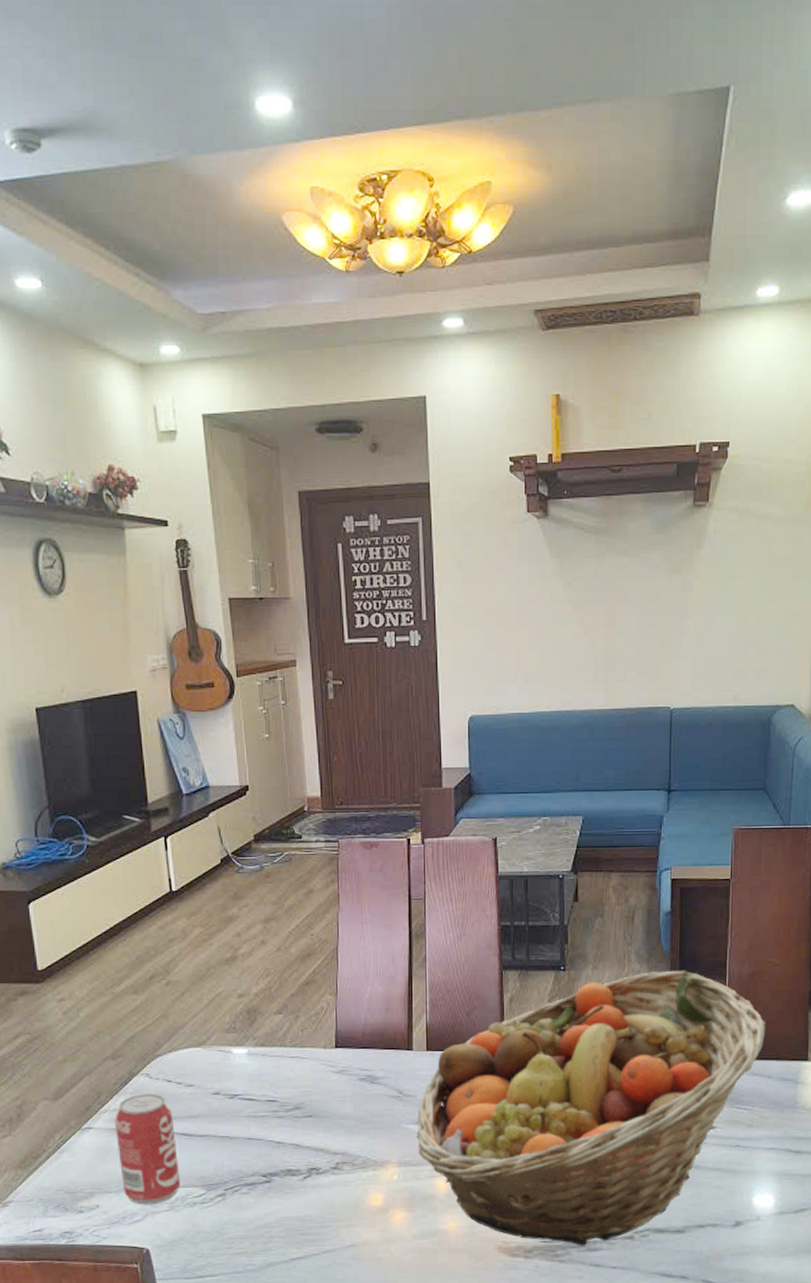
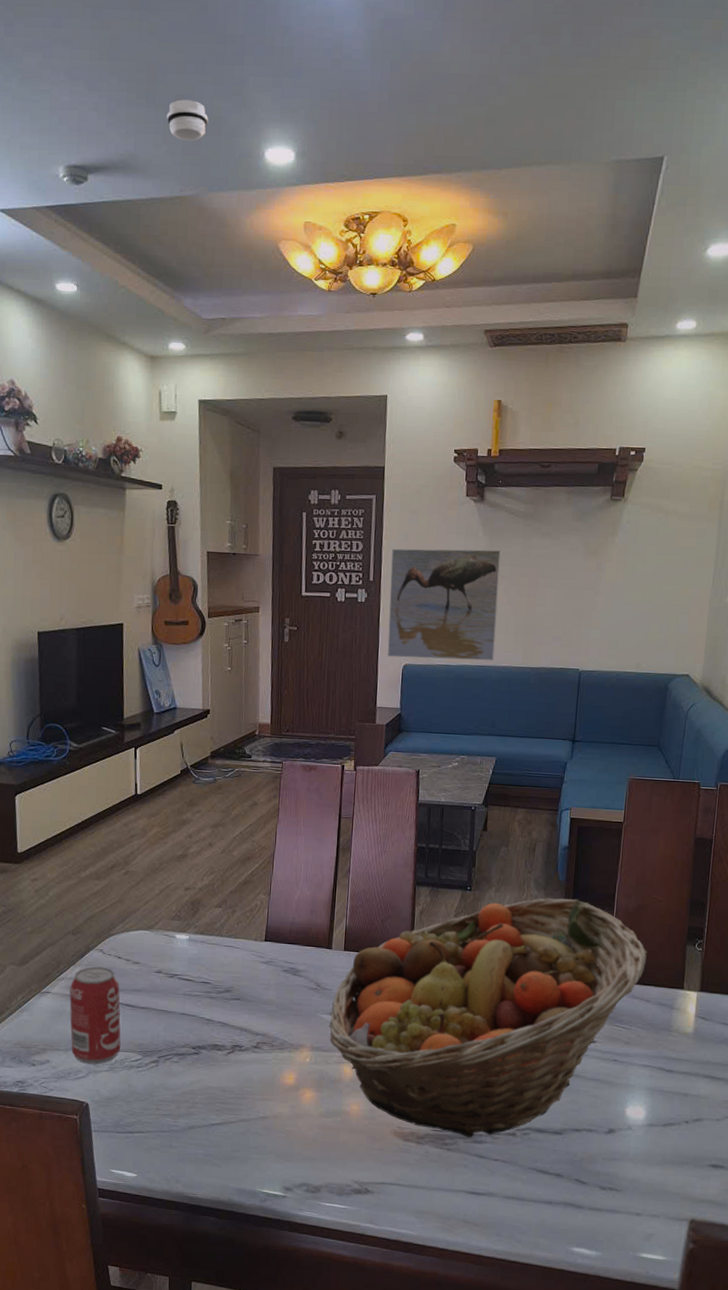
smoke detector: none [131,38,183,91] -> present [166,99,209,141]
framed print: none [445,573,573,708] -> present [387,548,501,661]

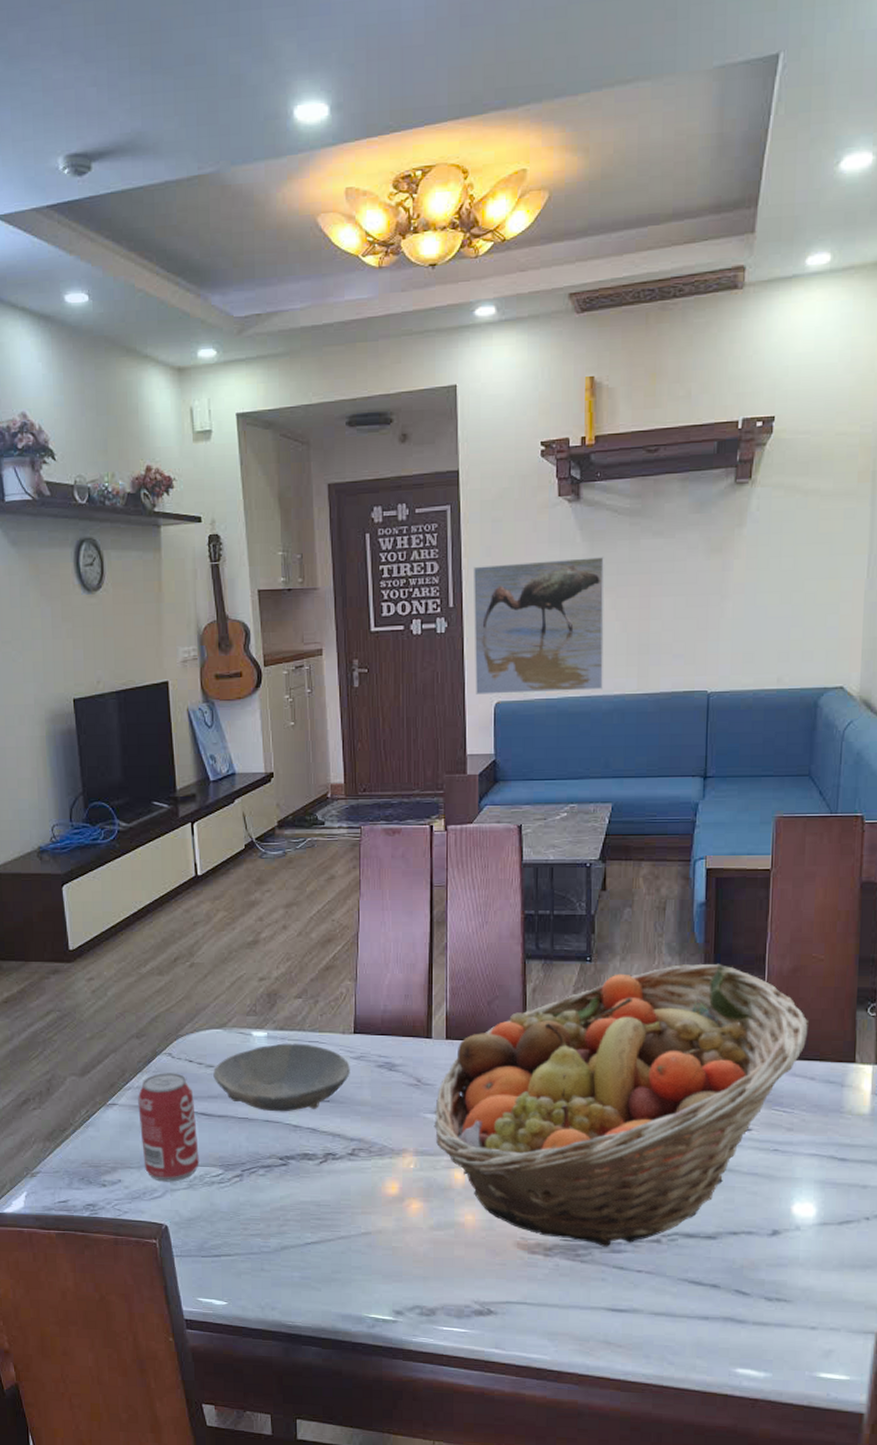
bowl: none [139,946,260,1007] -> present [213,1043,350,1112]
smoke detector: present [166,99,209,141] -> none [176,58,225,109]

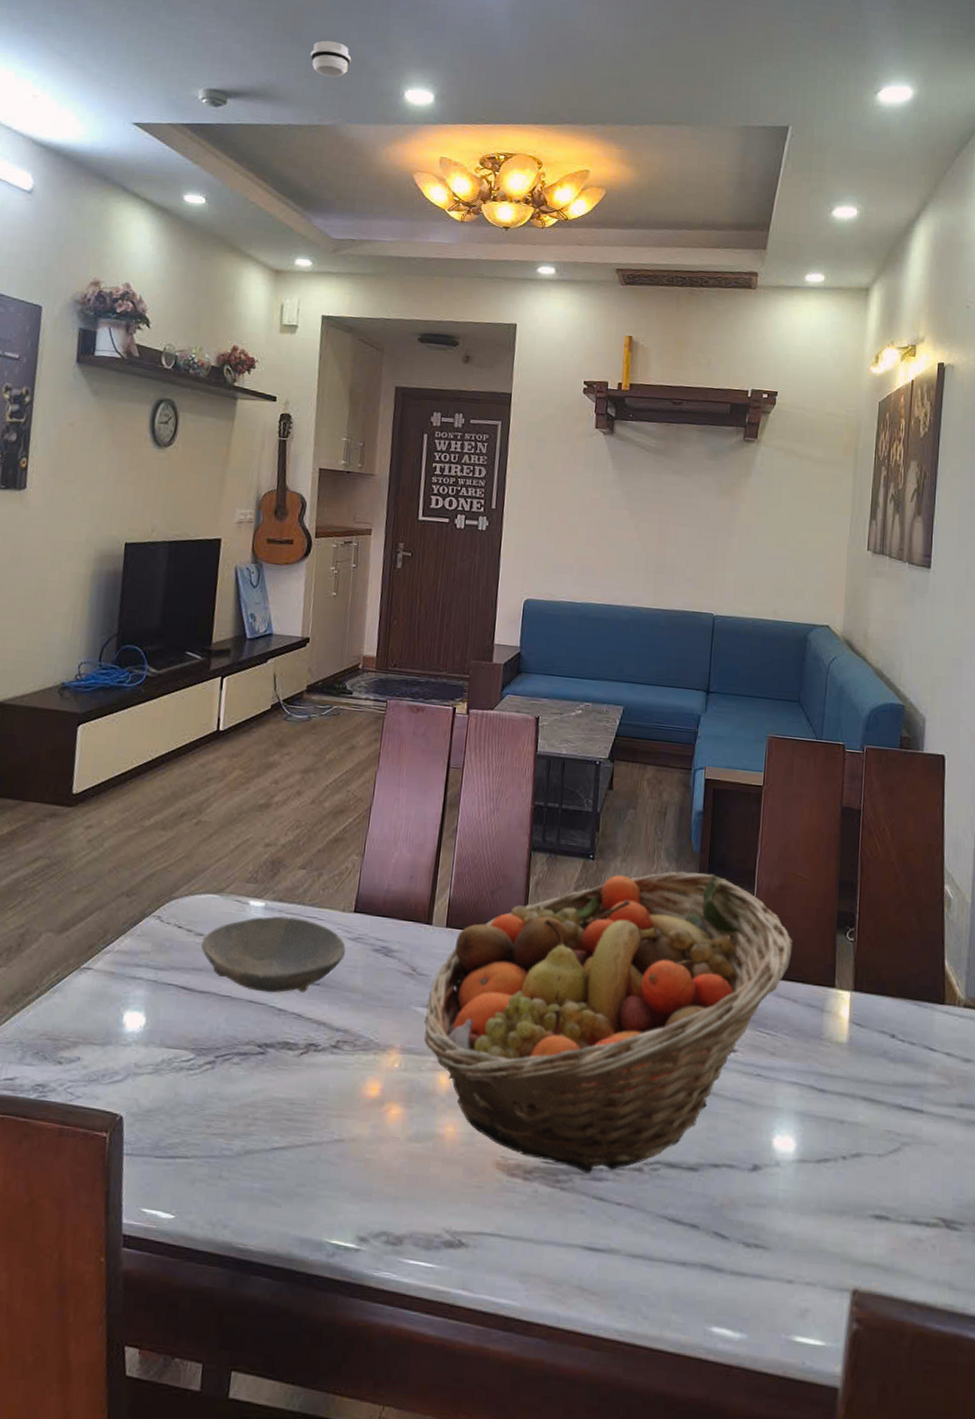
beverage can: present [138,1073,199,1182] -> none [109,937,177,1065]
smoke detector: none [176,58,225,109] -> present [310,40,352,77]
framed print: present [473,556,605,695] -> none [507,476,631,601]

